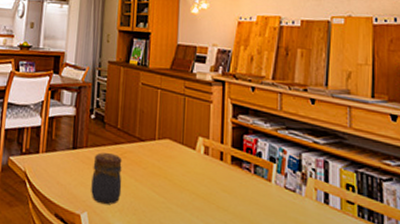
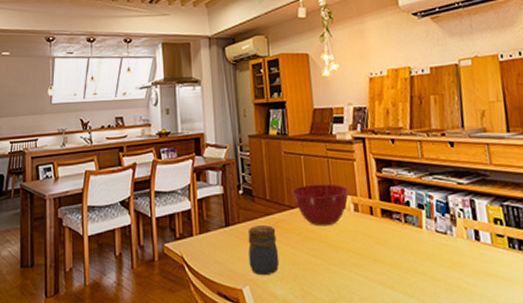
mixing bowl: none [144,119,201,165] -> present [292,184,349,227]

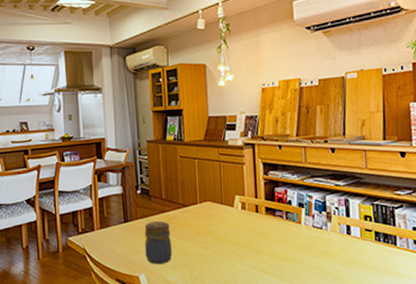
mixing bowl: present [292,184,349,227] -> none [186,185,237,222]

